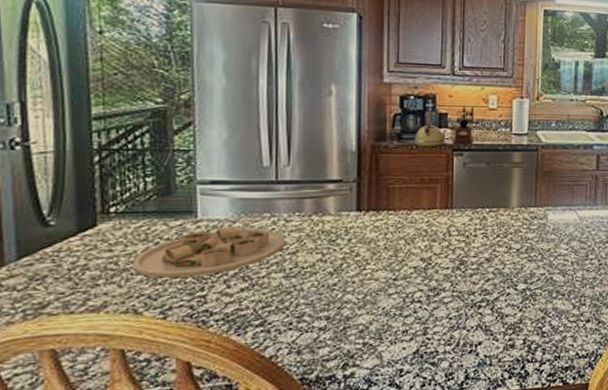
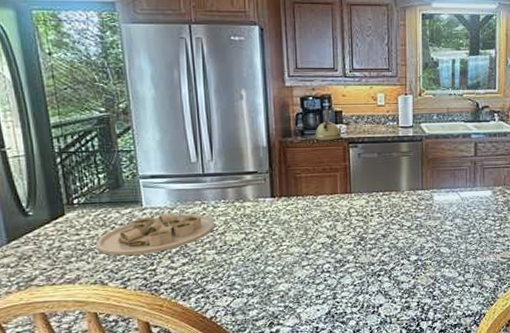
coffee grinder: present [453,106,481,144] -> none [348,104,372,137]

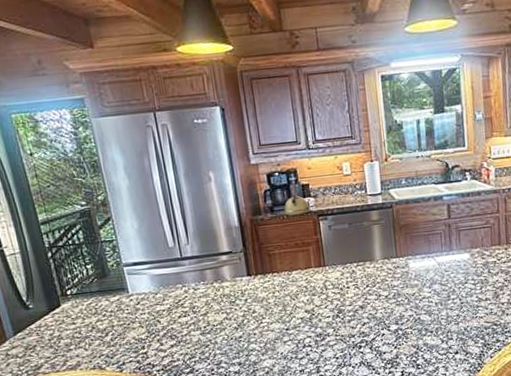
platter: present [96,212,216,256] -> none [91,297,198,342]

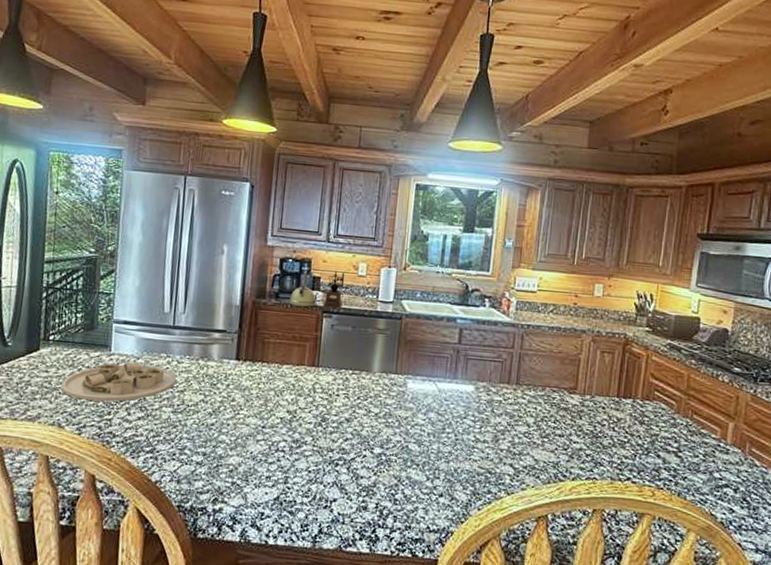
platter: none [91,297,198,342] -> present [61,362,177,402]
coffee grinder: none [316,174,339,210] -> present [323,271,350,307]

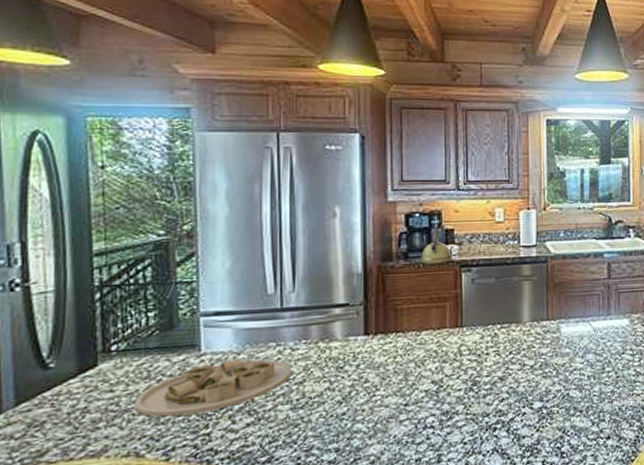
coffee grinder: present [323,271,350,307] -> none [460,220,488,260]

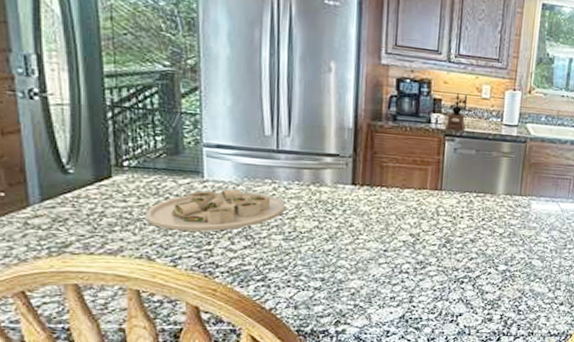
kettle: present [419,226,453,264] -> none [407,93,439,130]
coffee grinder: none [460,220,488,260] -> present [445,93,474,131]

